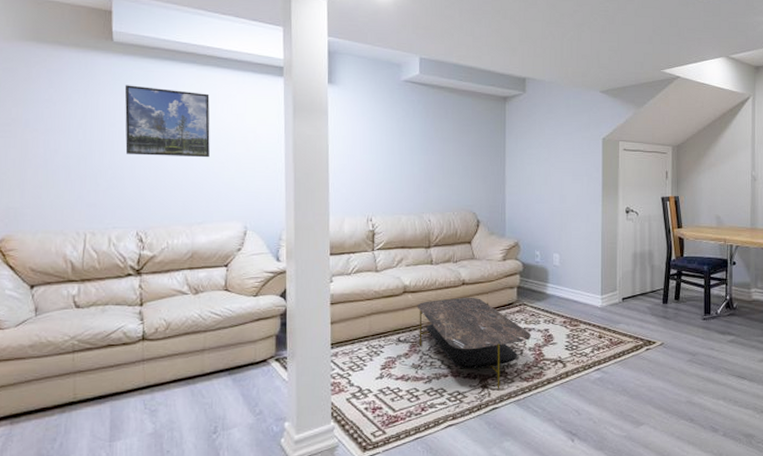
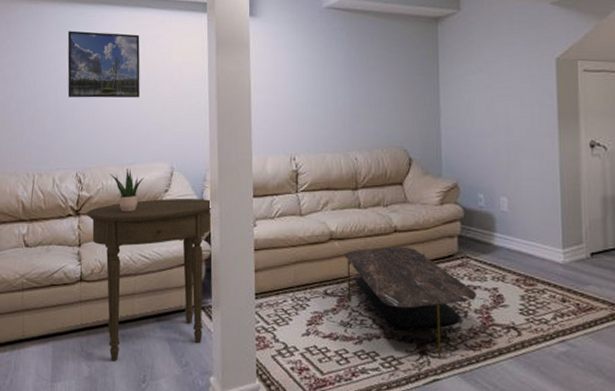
side table: none [148,256,289,416] -> present [86,198,213,362]
potted plant: none [176,227,215,271] -> present [110,167,145,212]

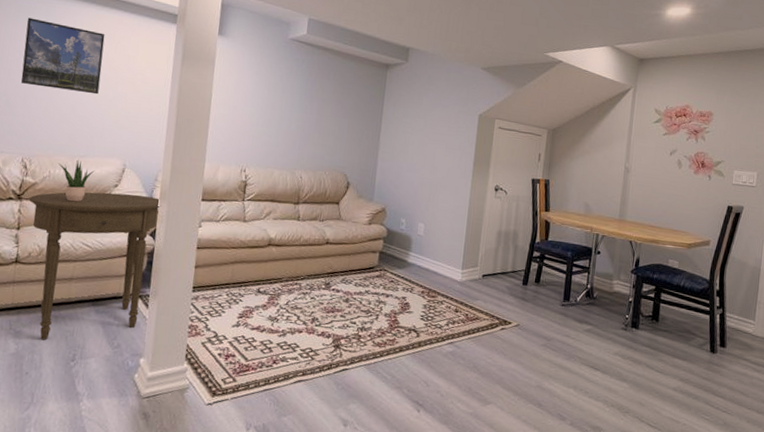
coffee table: present [344,246,477,358] -> none [277,255,388,351]

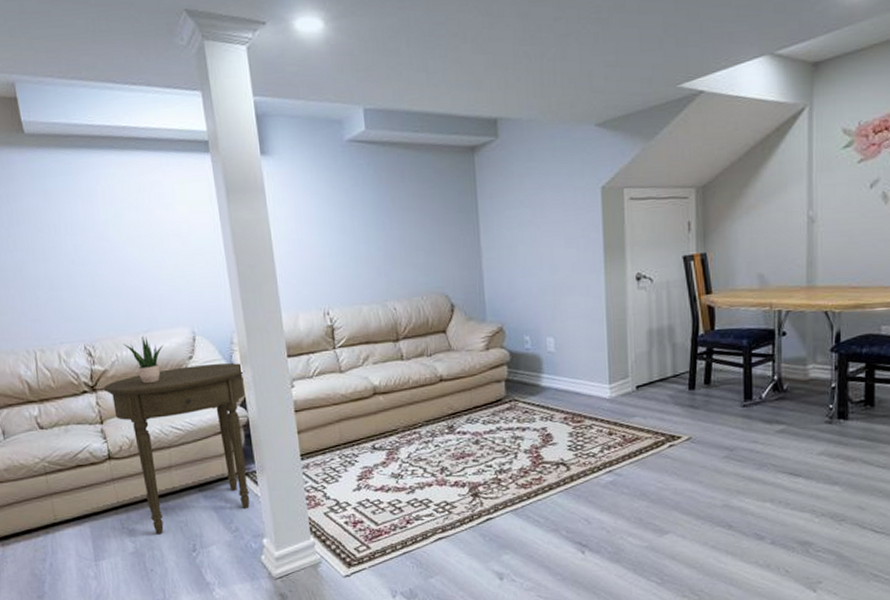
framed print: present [20,17,105,95] -> none [45,182,145,262]

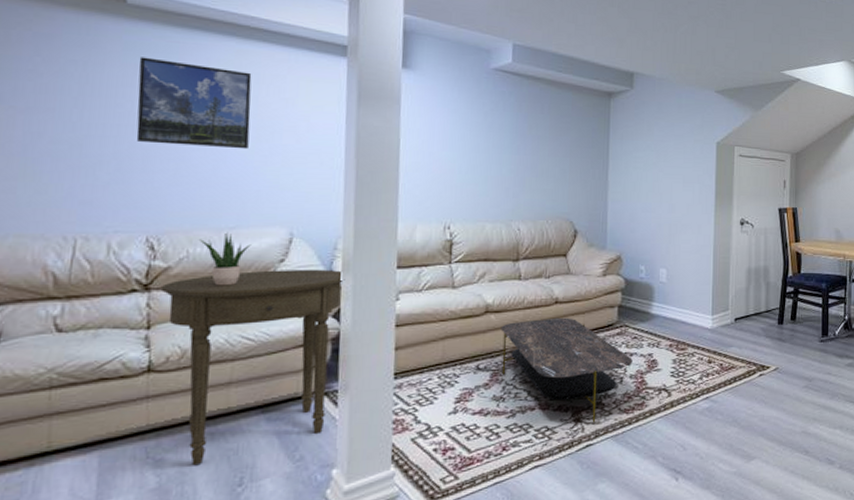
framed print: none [45,182,145,262] -> present [136,57,252,150]
coffee table: none [390,395,526,498] -> present [501,317,633,423]

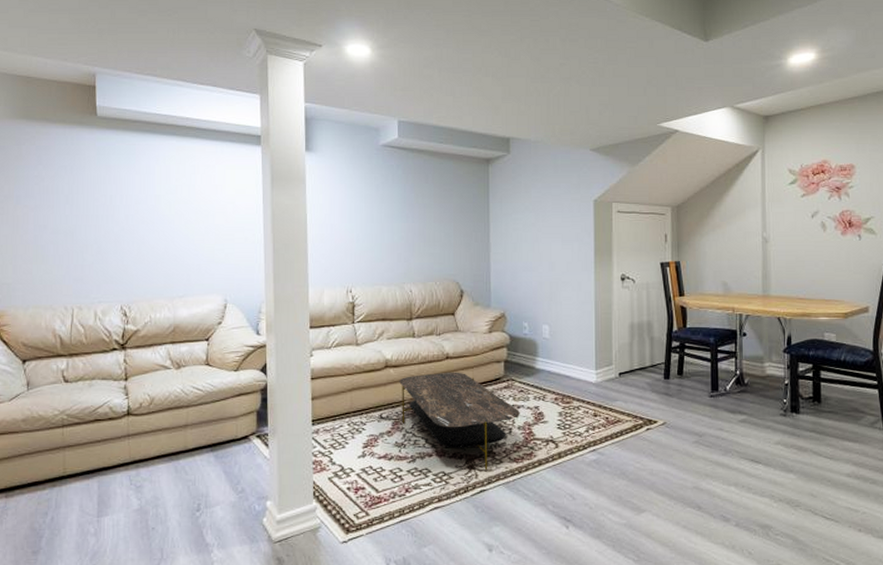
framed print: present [136,57,252,150] -> none [108,159,190,230]
side table: present [160,269,345,466] -> none [133,330,269,493]
potted plant: present [200,232,252,286] -> none [158,300,196,345]

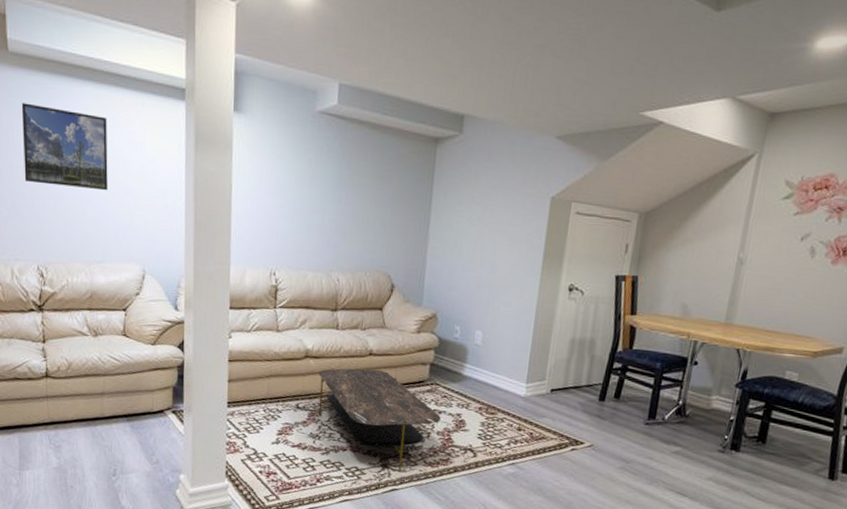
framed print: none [108,159,190,230] -> present [21,103,108,191]

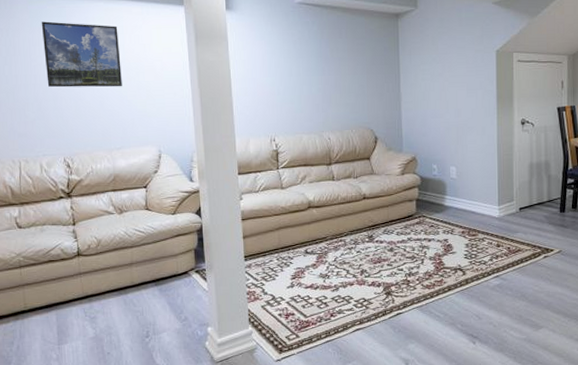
coffee table: present [318,368,441,471] -> none [321,210,431,296]

